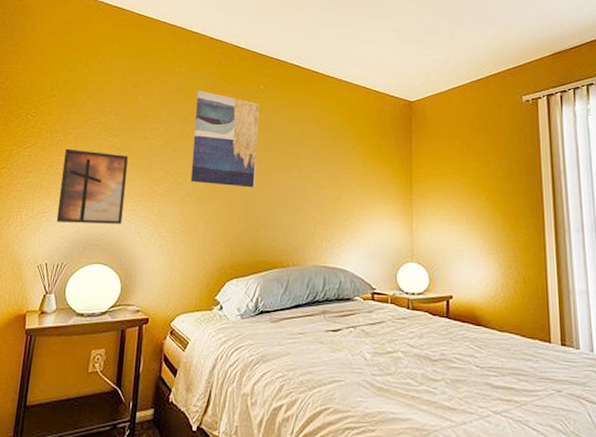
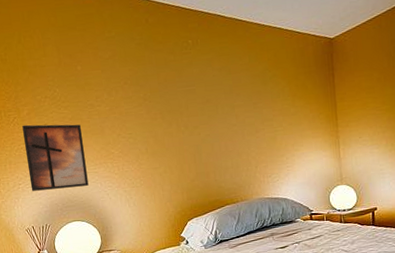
wall art: present [190,90,260,188] -> none [130,53,200,141]

